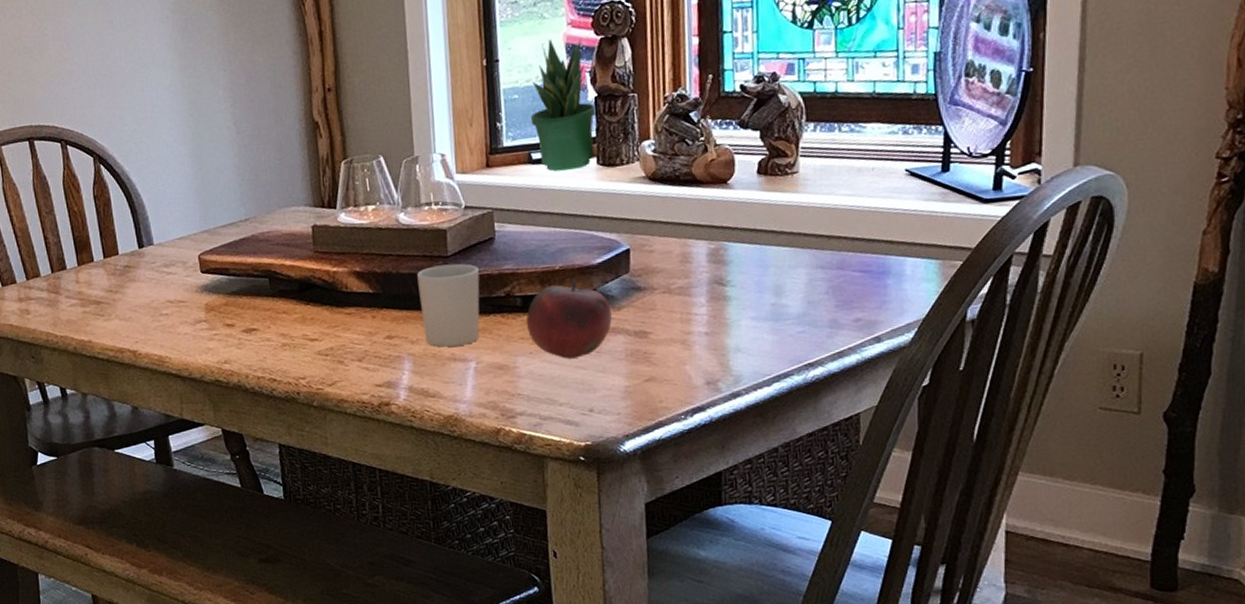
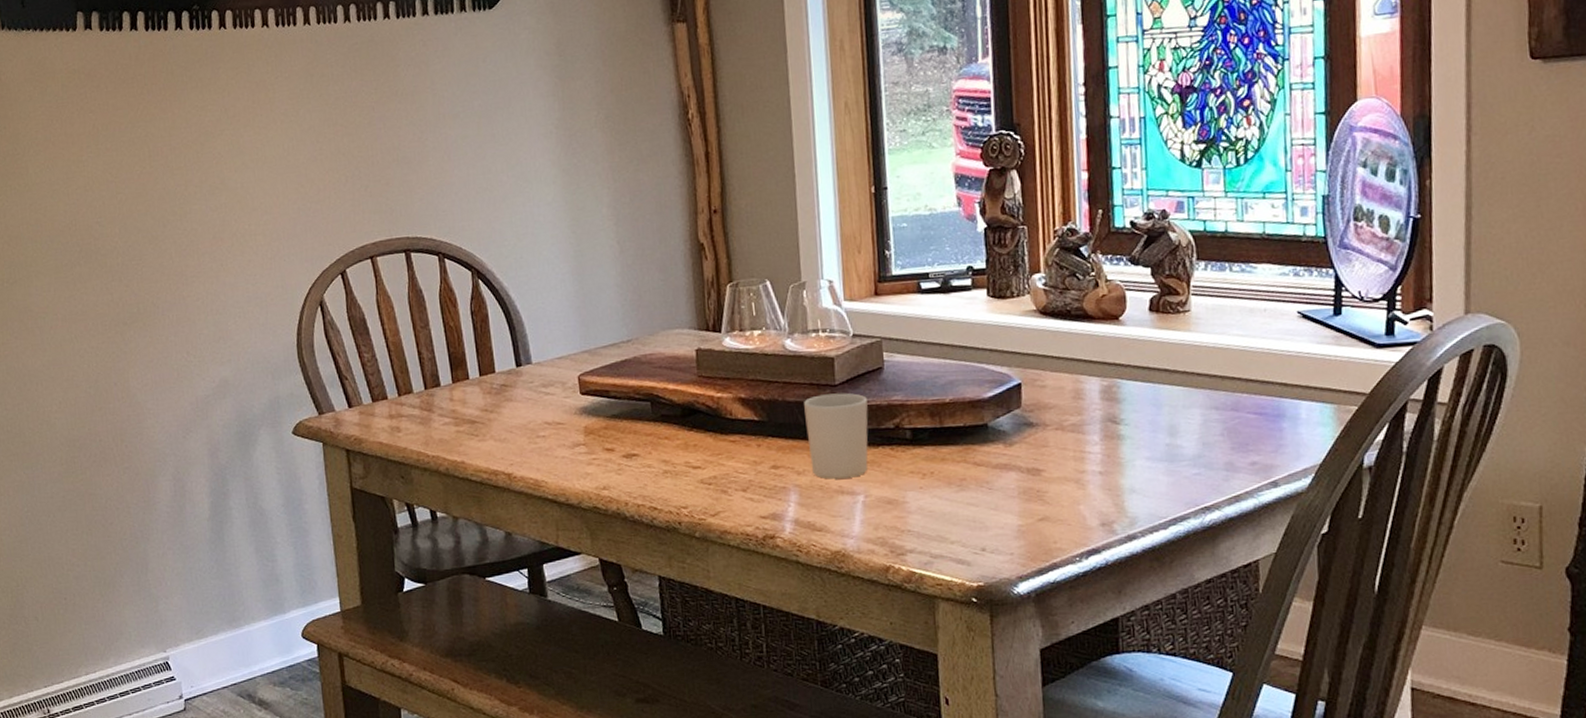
fruit: present [525,280,612,359] -> none [915,414,1004,495]
planter: present [530,39,595,172] -> none [919,169,985,302]

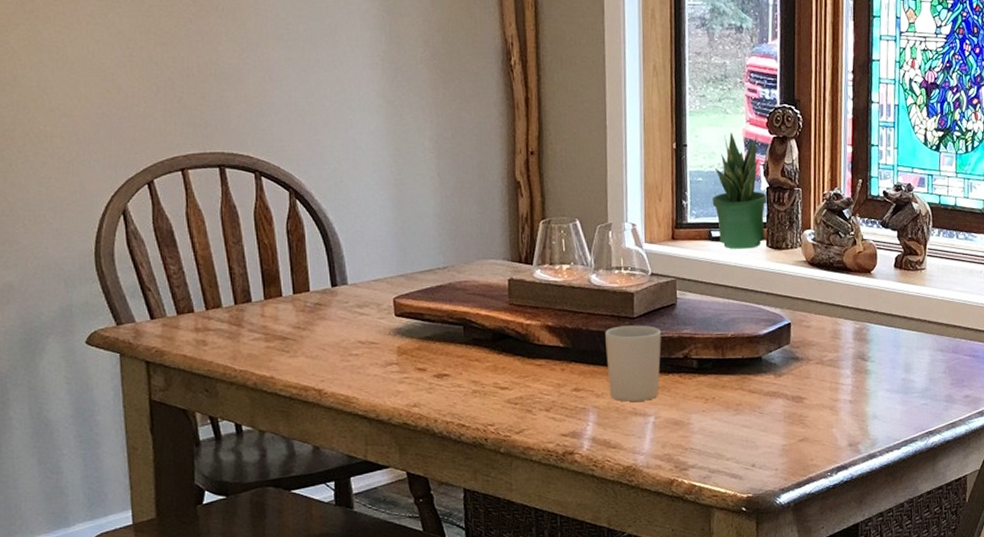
planter: none [919,169,985,302] -> present [712,132,767,249]

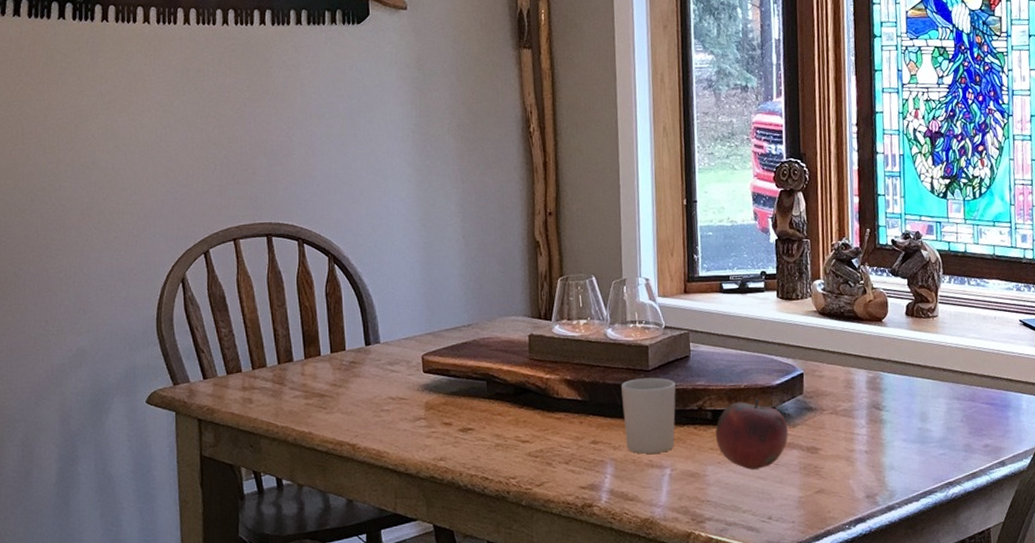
fruit: none [700,347,774,418] -> present [715,398,788,470]
planter: present [712,132,767,249] -> none [722,187,776,301]

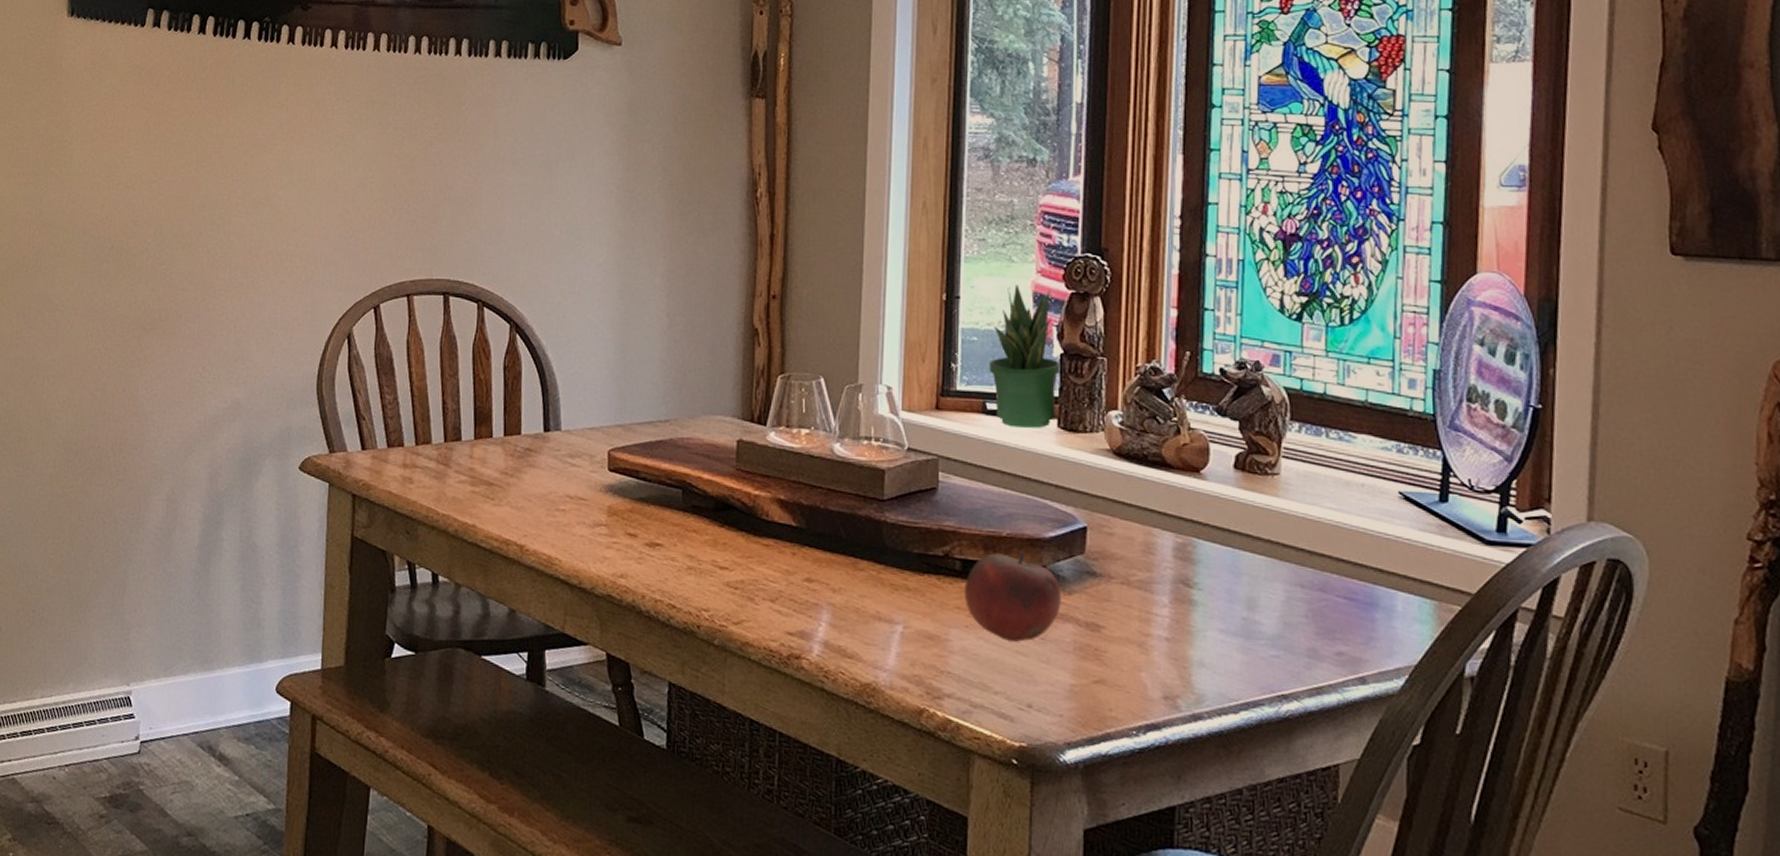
mug: present [621,377,676,454] -> none [847,508,916,604]
planter: none [722,187,776,301] -> present [988,284,1060,428]

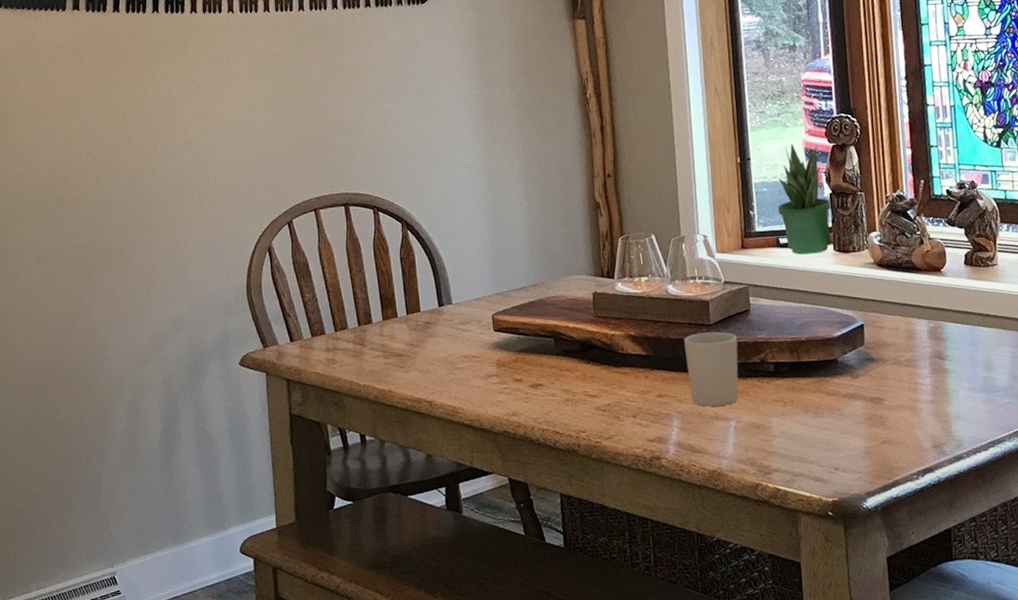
mug: none [847,508,916,604] -> present [684,331,739,407]
fruit: present [964,552,1061,642] -> none [778,350,852,421]

